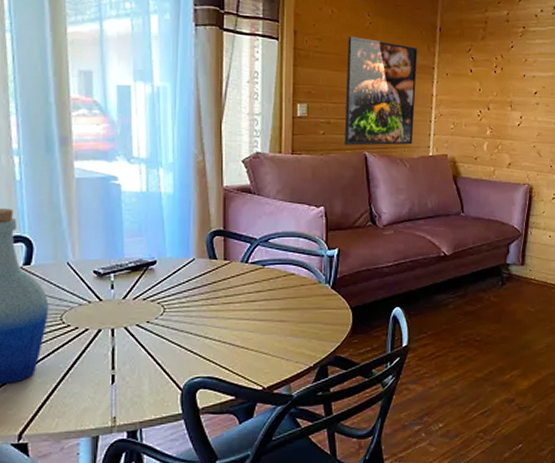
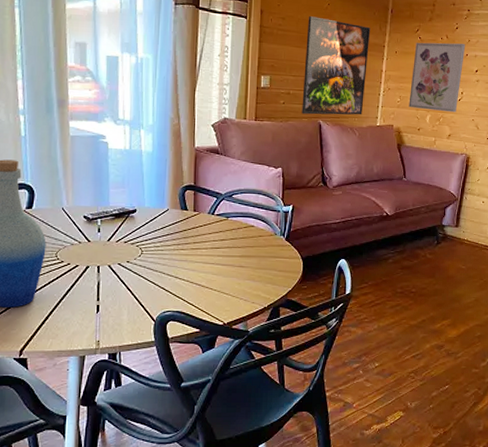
wall art: none [463,63,523,139] -> present [408,42,466,113]

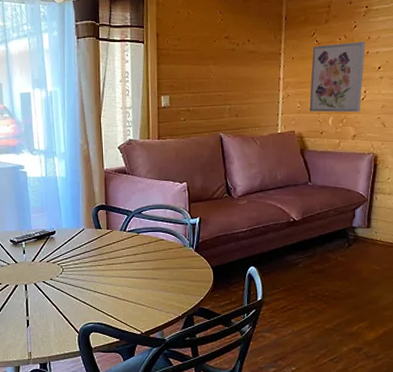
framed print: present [302,16,371,115] -> none [202,33,266,129]

